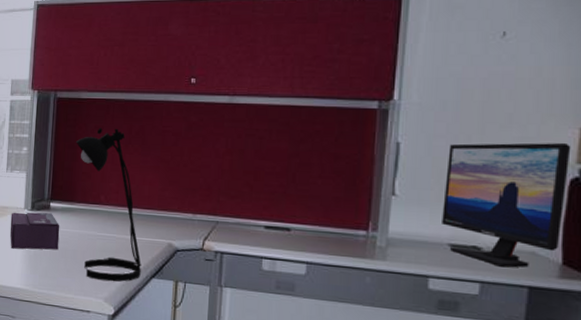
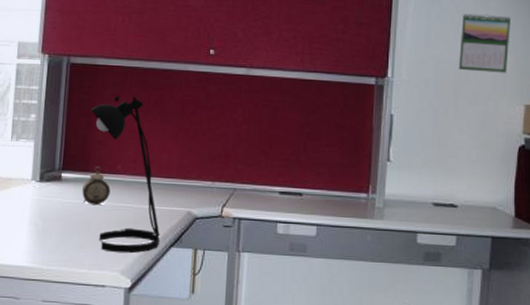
tissue box: present [10,212,60,250] -> none [14,183,73,224]
alarm clock: none [68,196,94,234] -> present [82,166,111,205]
computer monitor: present [442,143,571,268] -> none [427,116,519,221]
calendar: none [486,18,562,90] -> present [458,13,511,73]

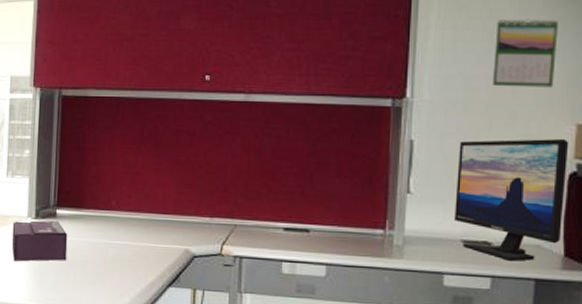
tissue box: none [14,183,73,224] -> present [11,220,68,262]
alarm clock: present [82,166,111,205] -> none [77,202,105,243]
desk lamp: present [91,95,160,254] -> none [84,128,157,293]
computer monitor: none [427,116,519,221] -> present [454,139,569,261]

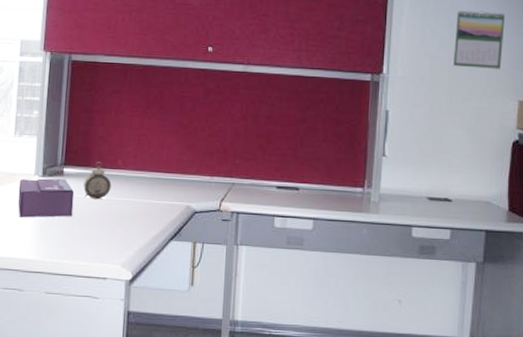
alarm clock: none [77,202,105,243] -> present [83,161,111,200]
computer monitor: present [454,139,569,261] -> none [422,112,513,215]

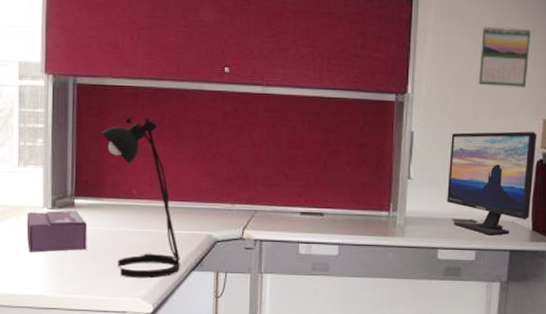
alarm clock: present [83,161,111,200] -> none [97,191,127,231]
desk lamp: none [92,92,160,247] -> present [102,117,180,279]
computer monitor: none [422,112,513,215] -> present [447,131,537,236]

